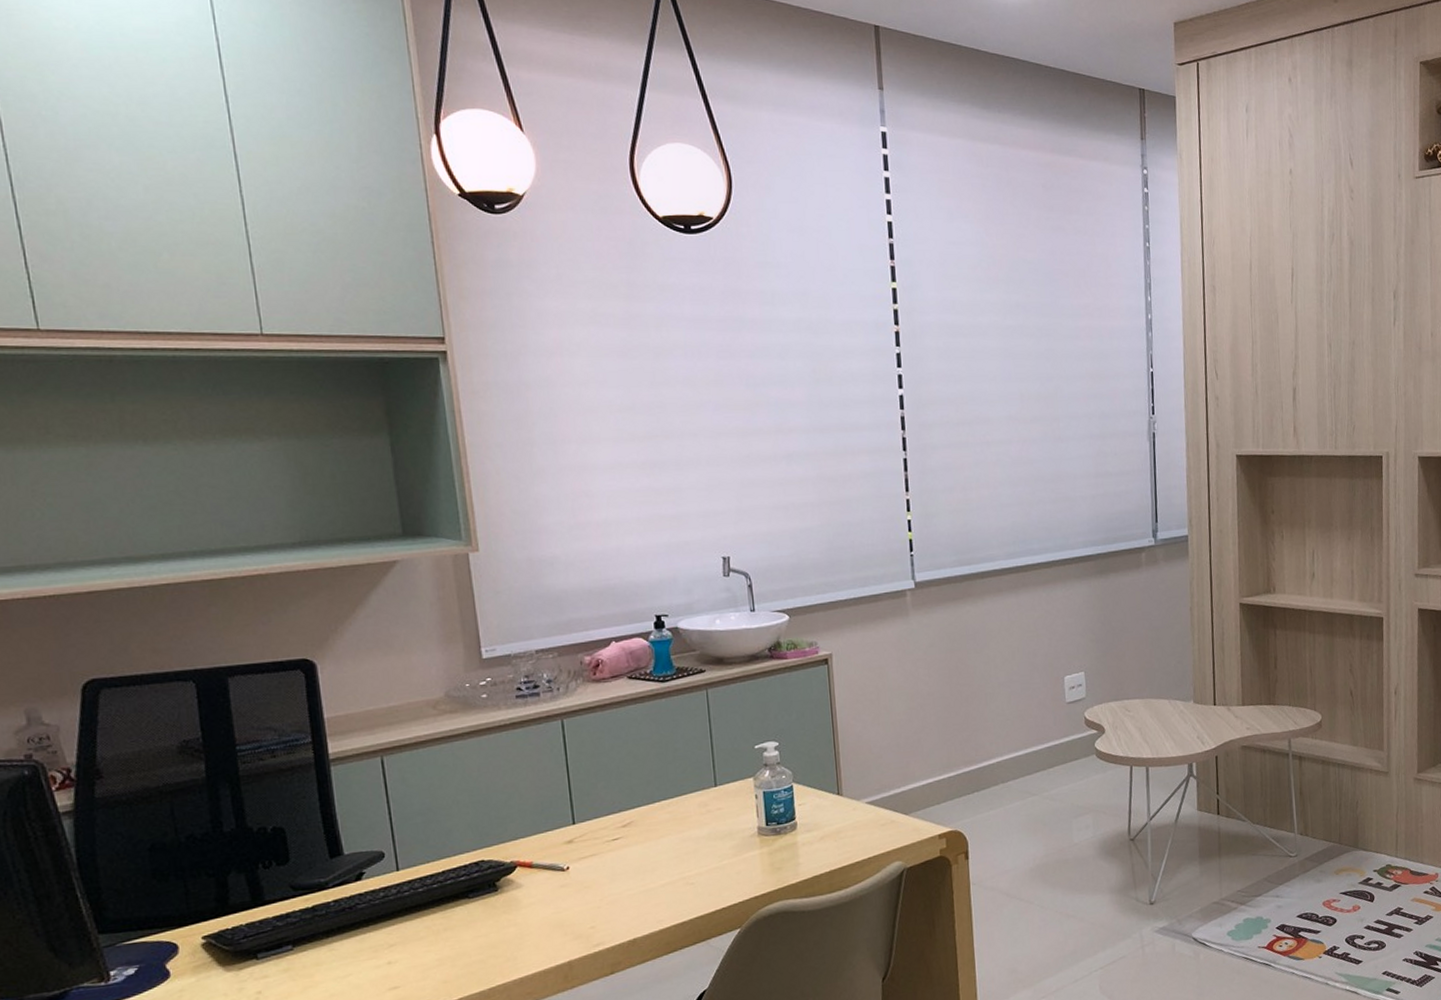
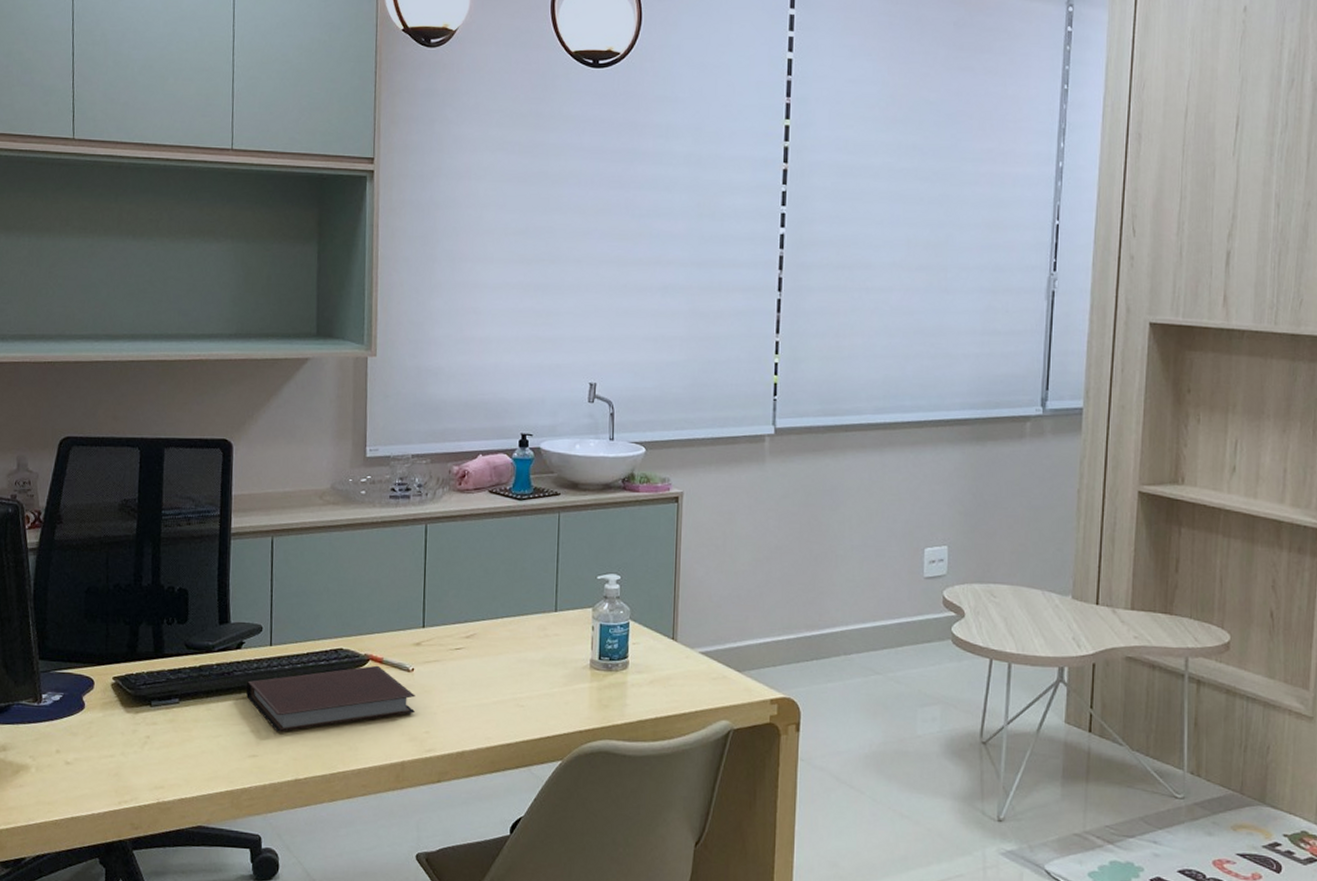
notebook: none [373,870,577,958] -> present [246,665,416,732]

